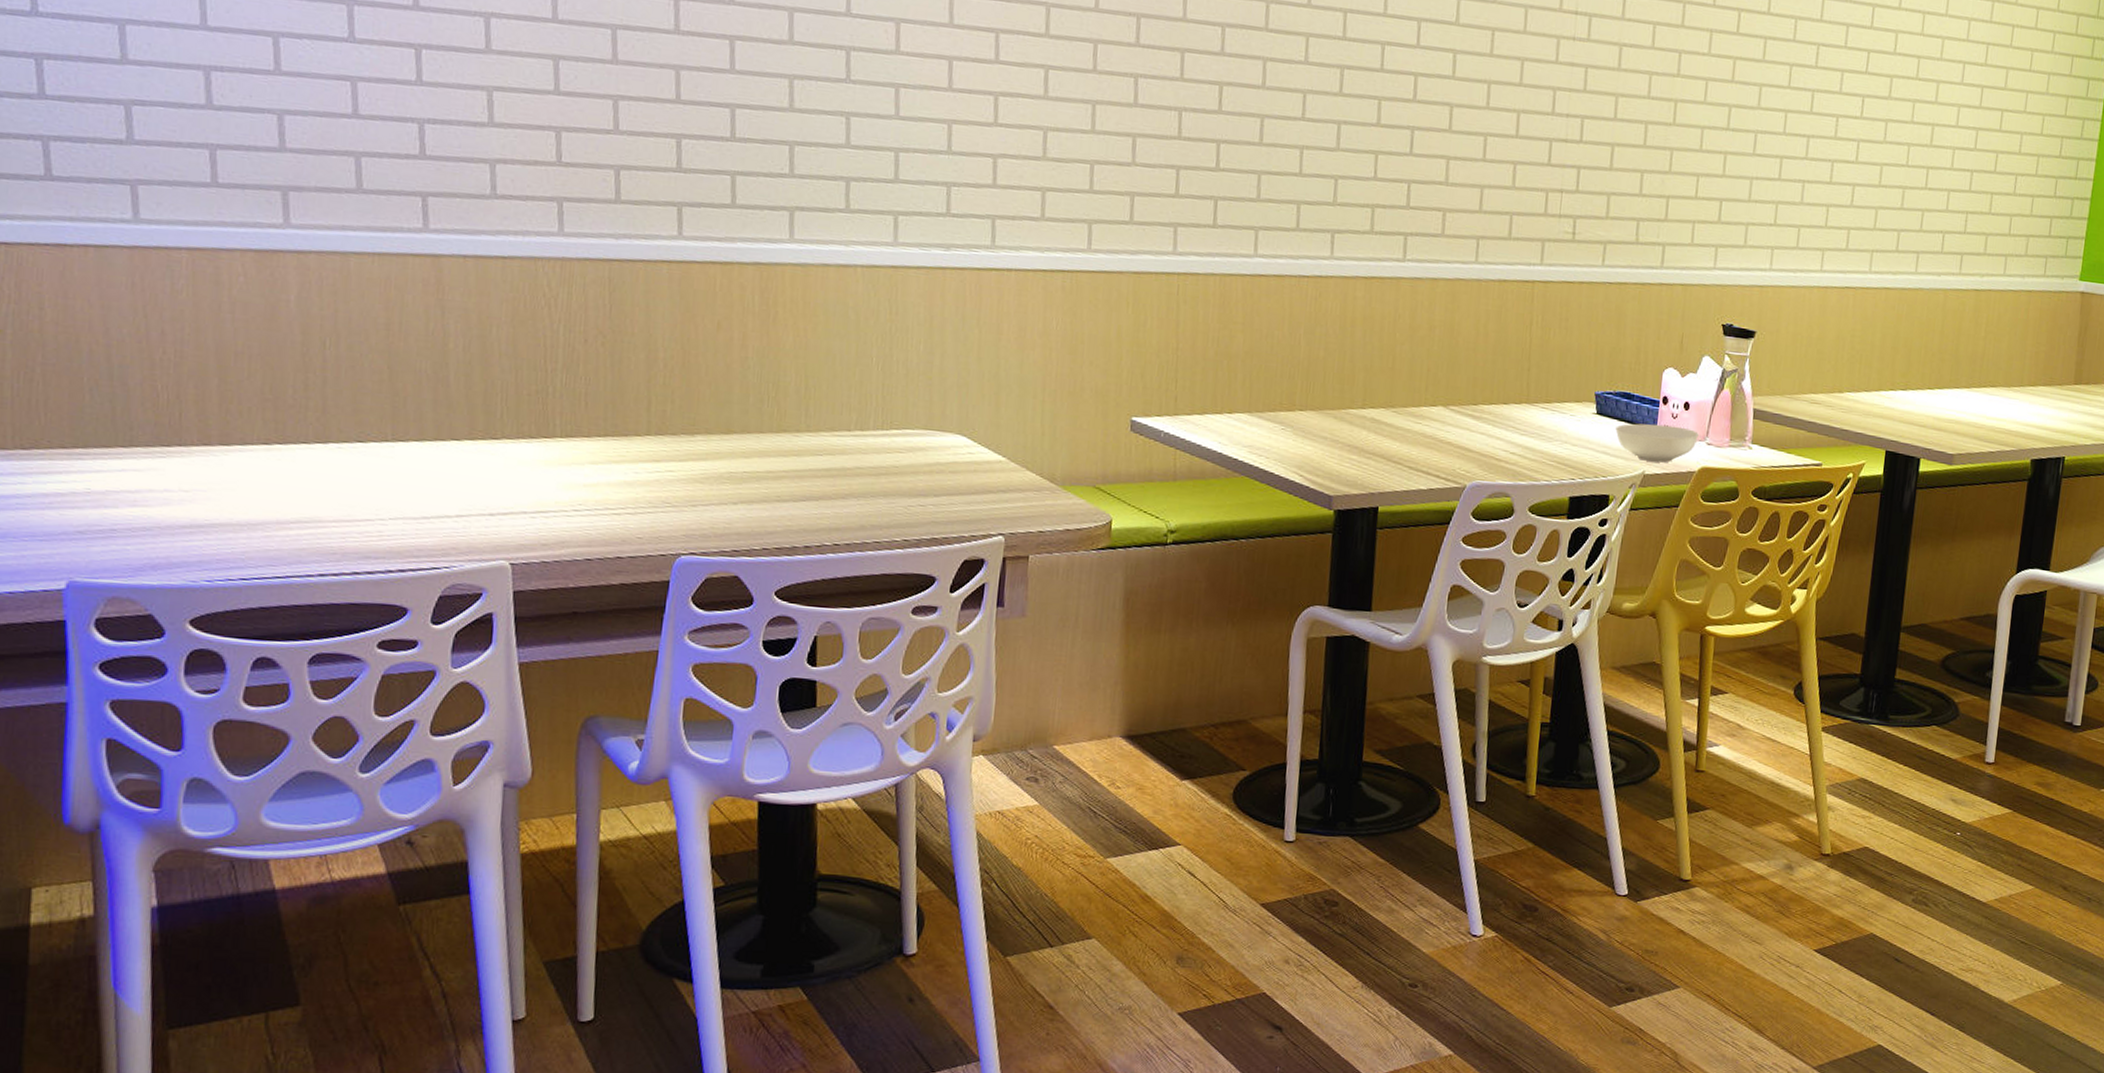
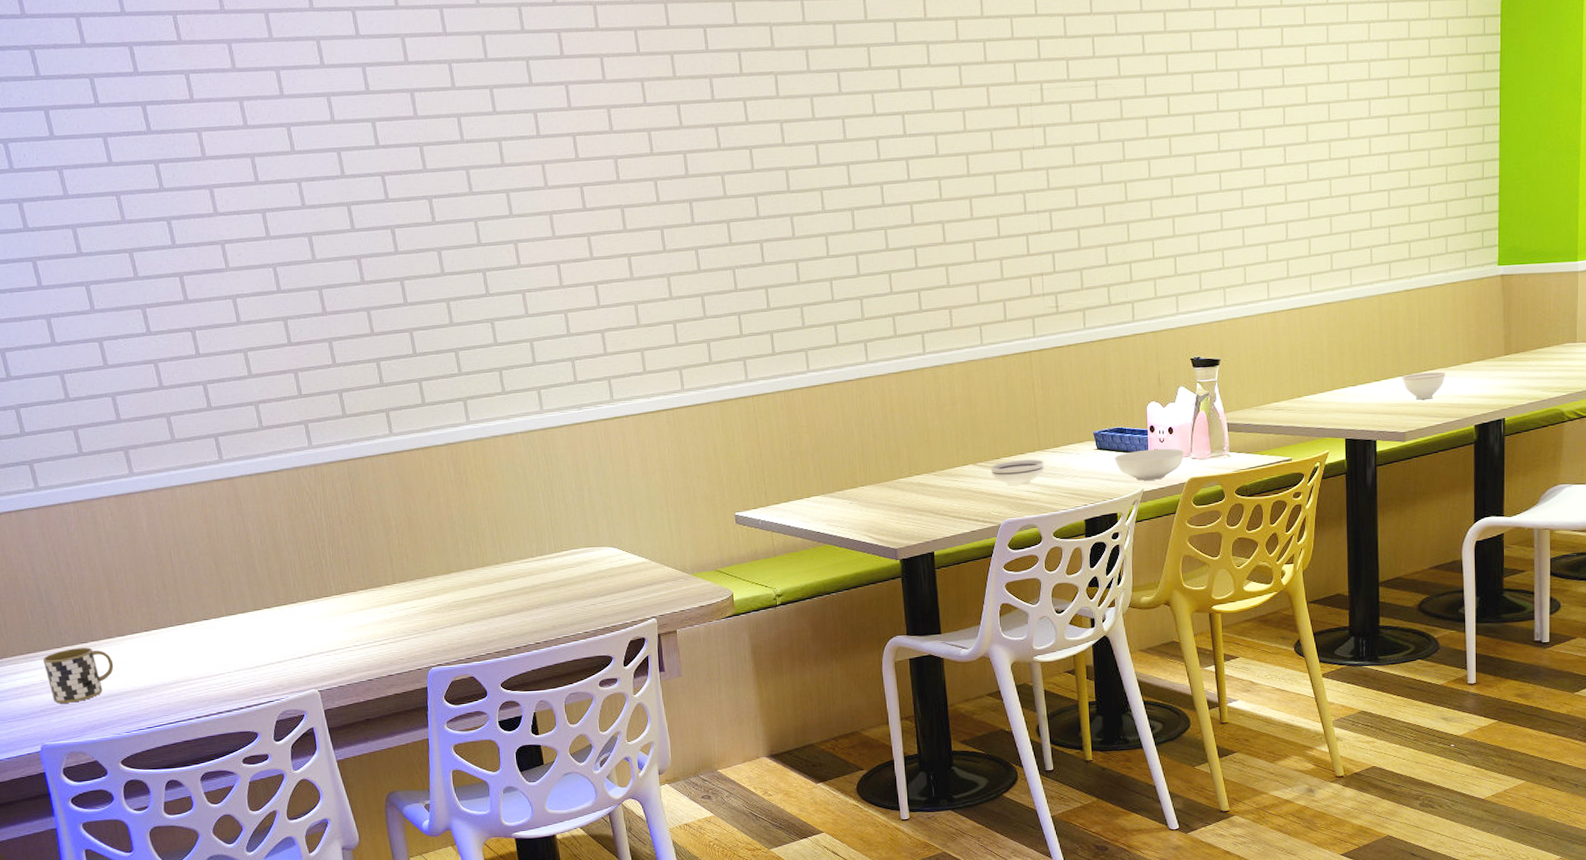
cup: none [95,451,206,528] -> present [42,647,114,704]
bowl: none [1464,409,1530,443] -> present [990,459,1044,486]
bowl: none [1957,387,2007,421] -> present [1401,371,1446,400]

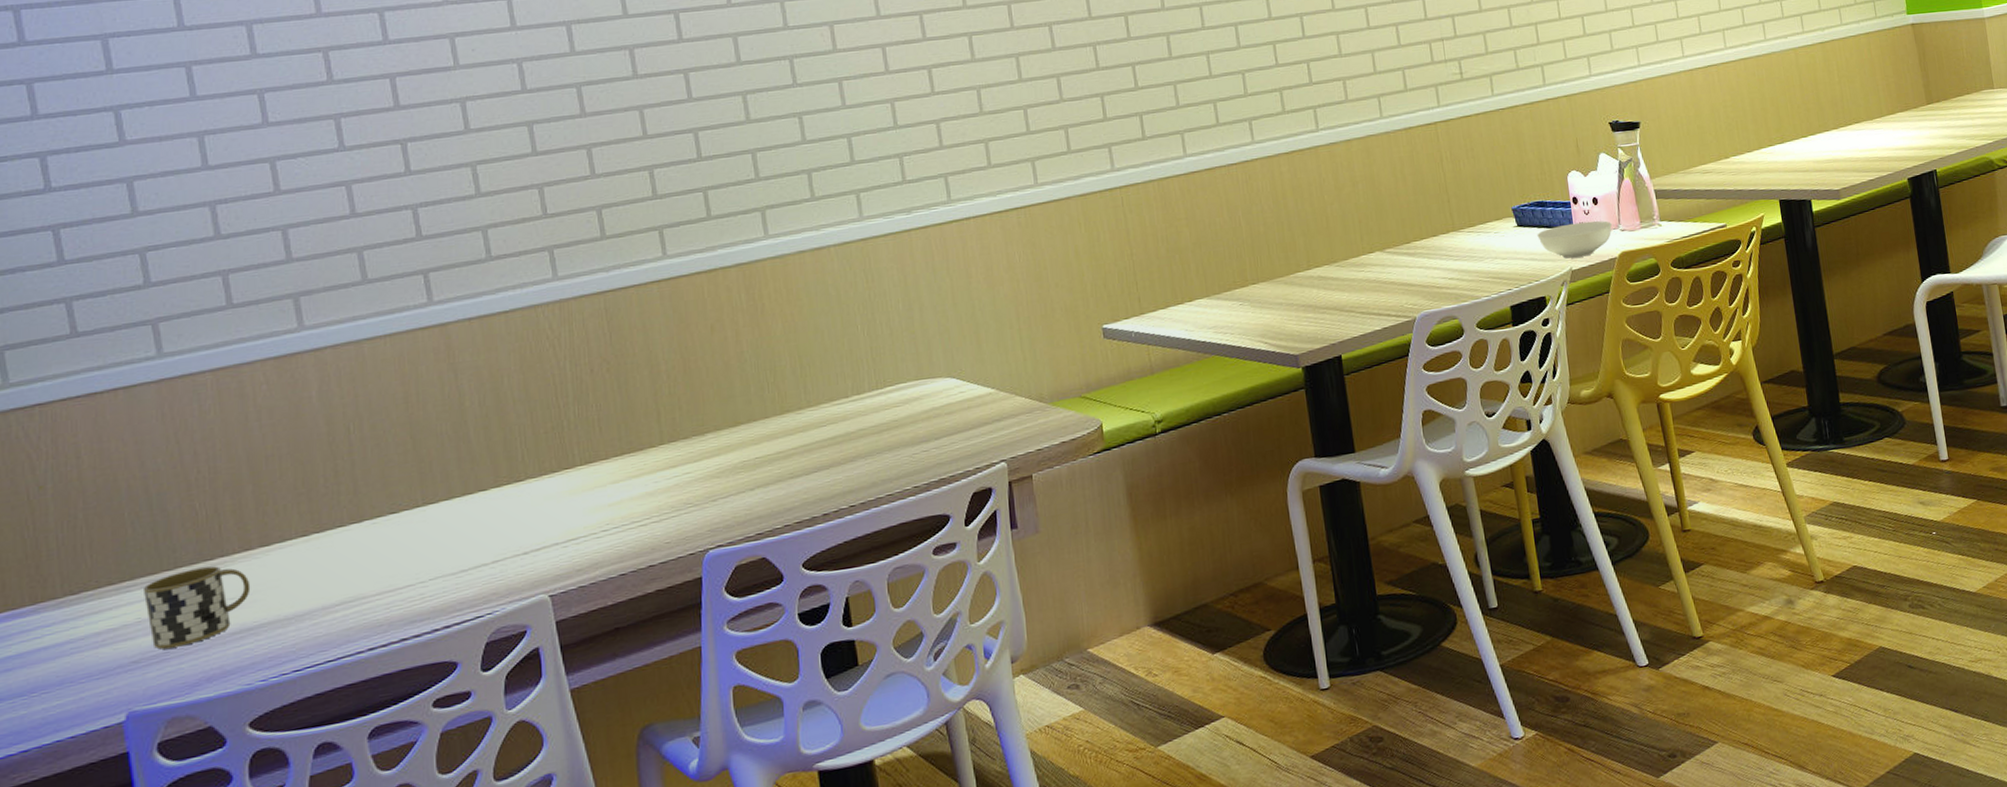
bowl: present [990,459,1044,486] -> none [1400,241,1461,274]
bowl: present [1401,371,1446,400] -> none [1827,124,1872,155]

